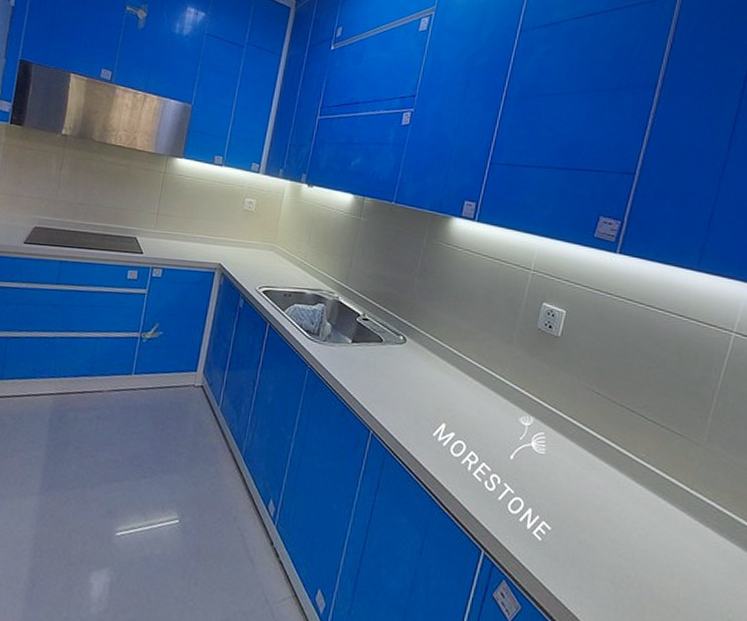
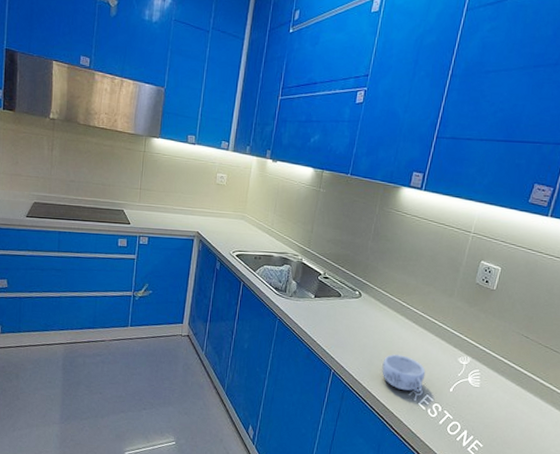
decorative bowl: none [429,412,481,460] -> present [382,354,426,392]

